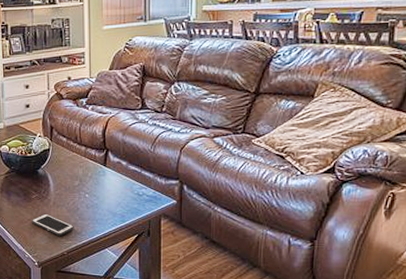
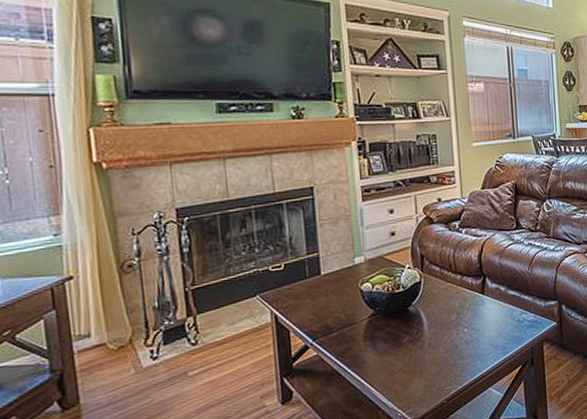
cell phone: present [31,213,74,235] -> none [403,358,453,382]

